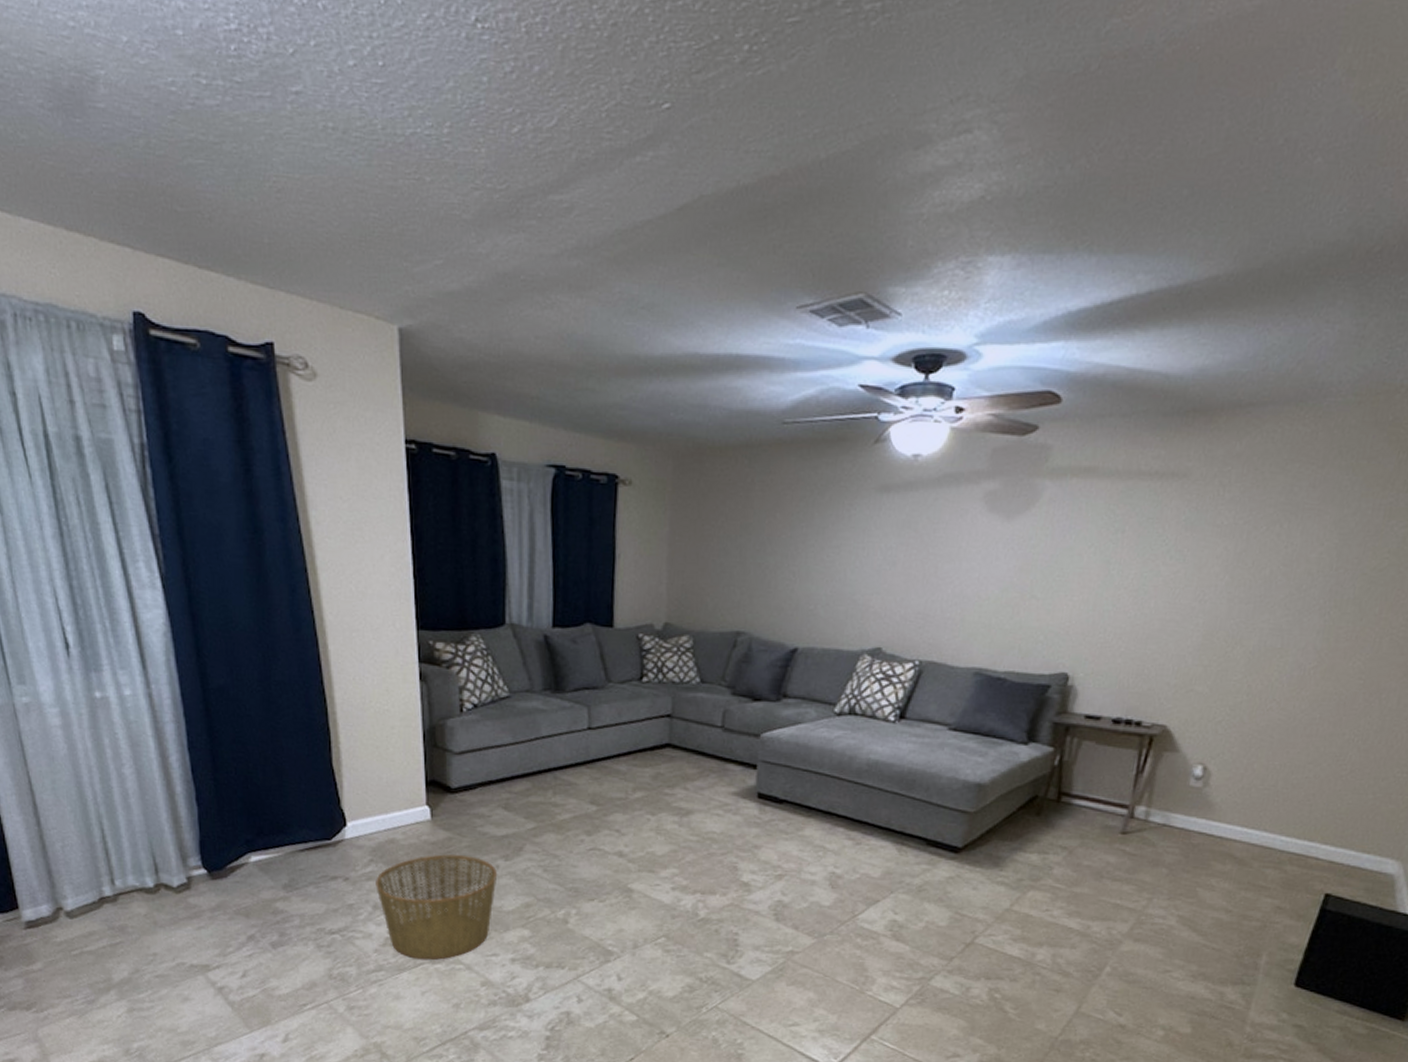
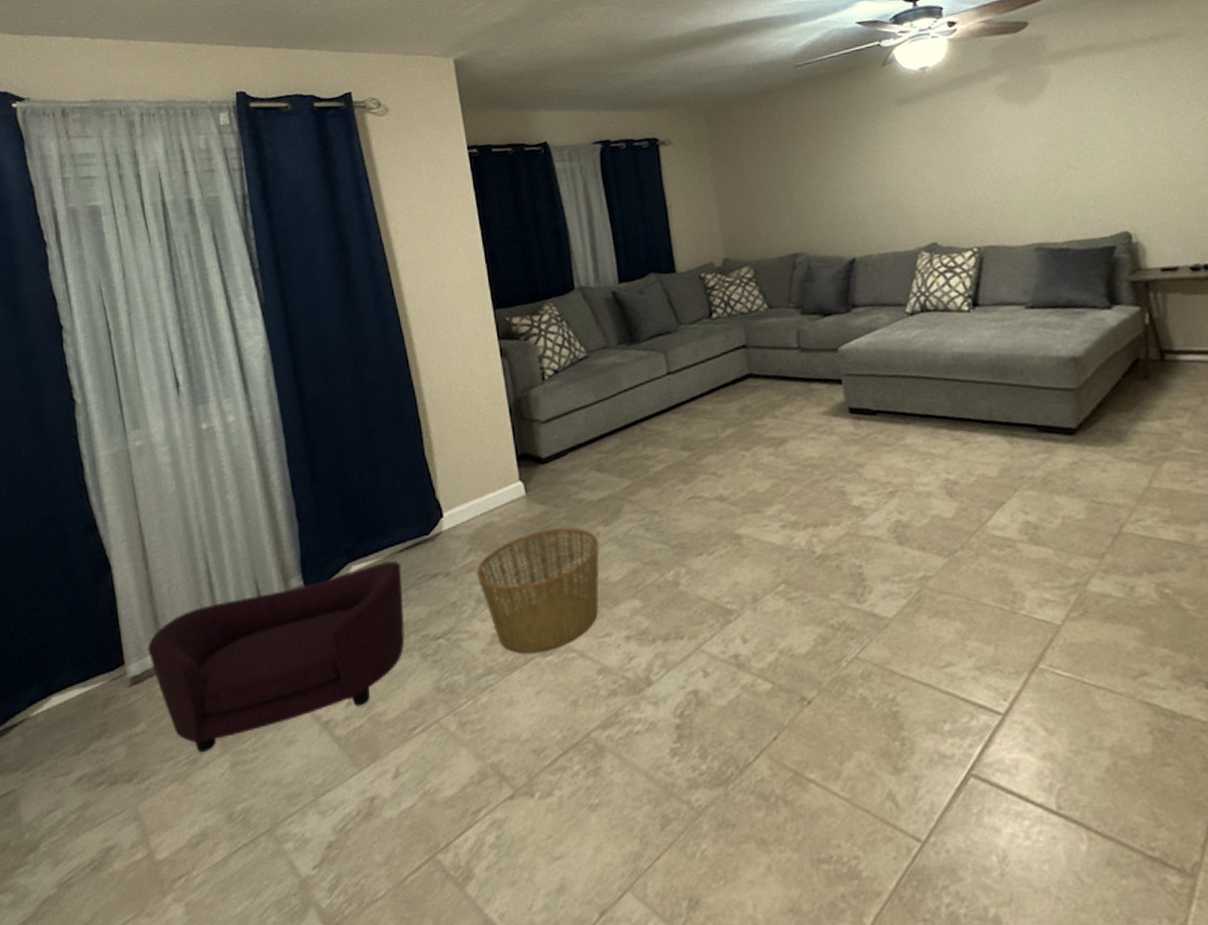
dog bed: none [42,858,302,995] -> present [147,561,405,752]

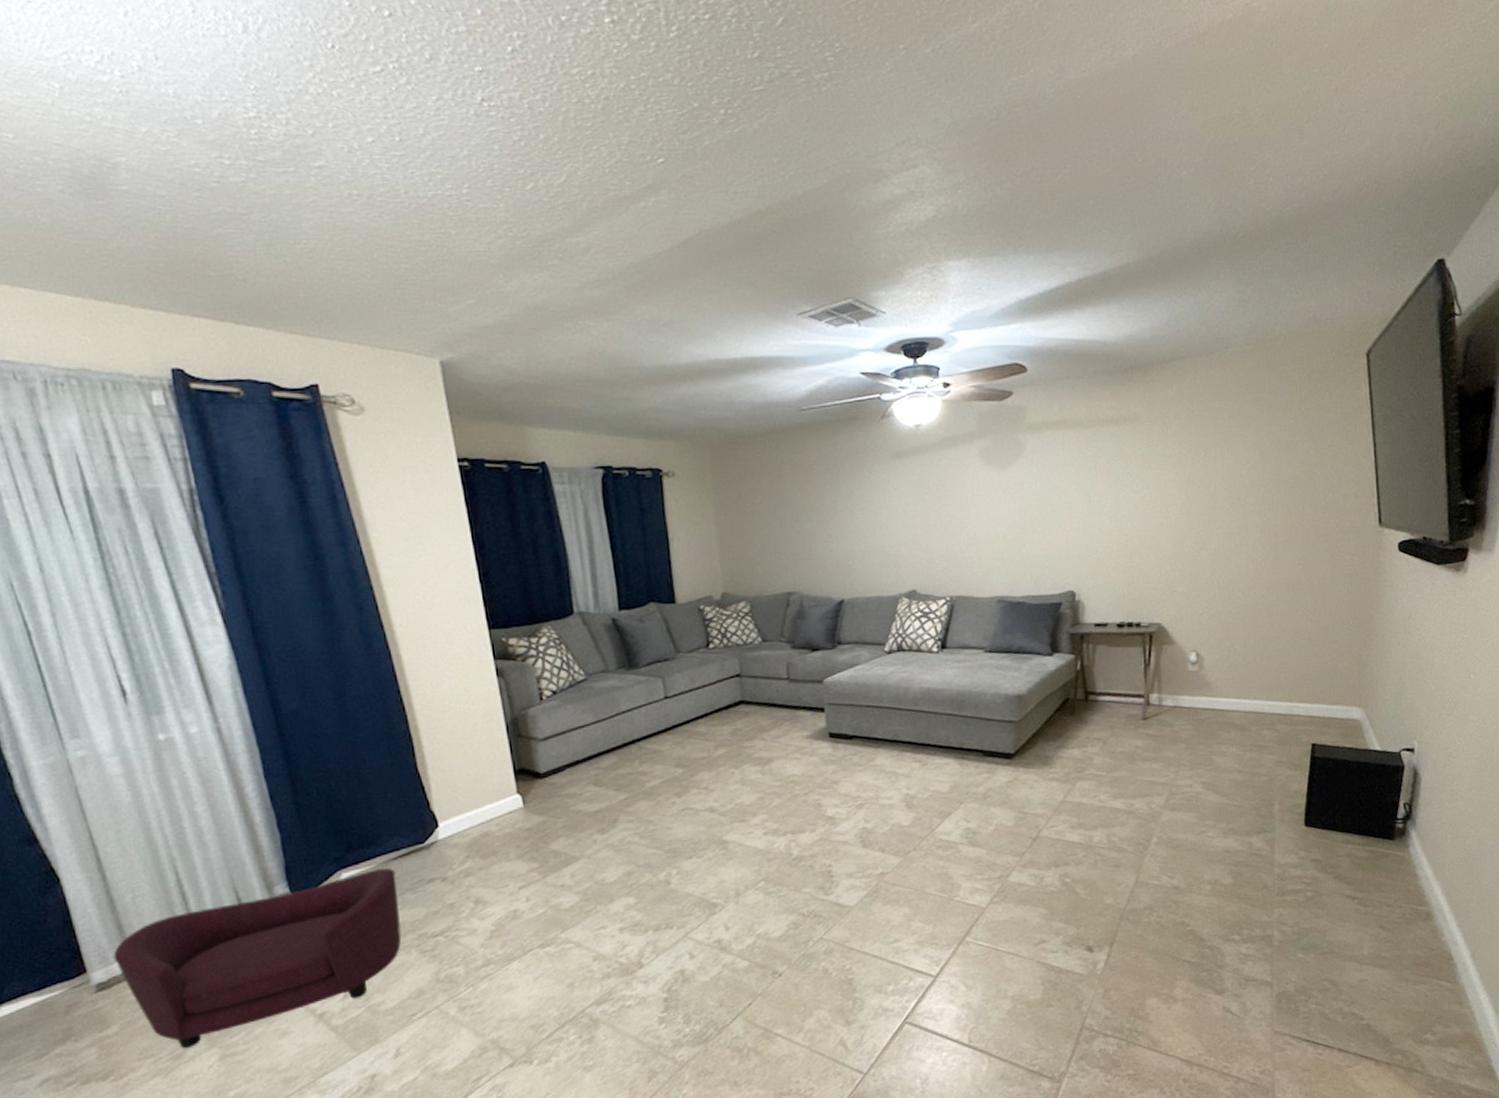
basket: present [476,527,600,654] -> none [474,835,597,947]

